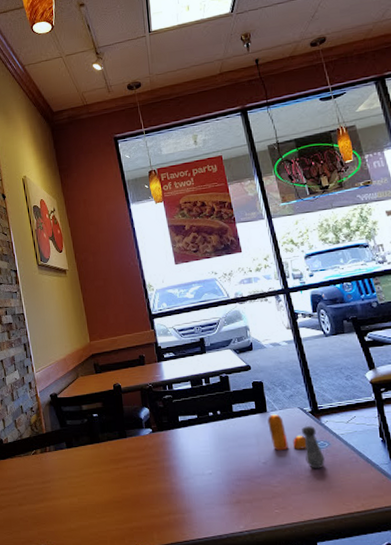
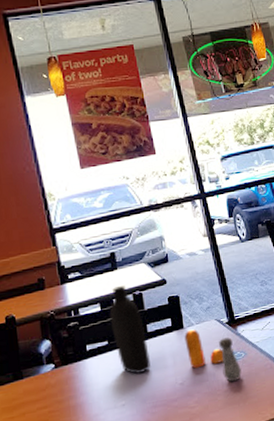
bottle: none [198,368,235,448] -> present [109,286,151,374]

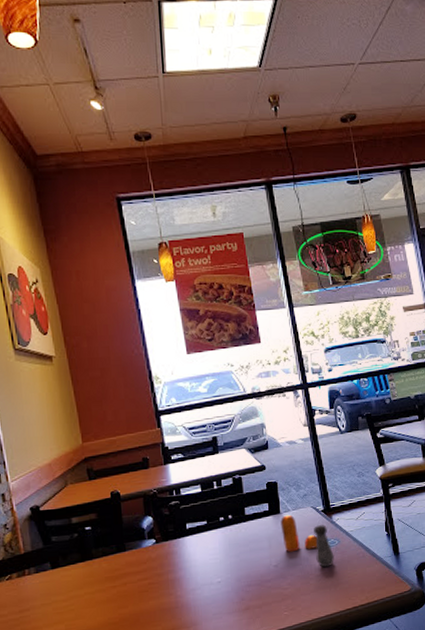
bottle: present [109,286,151,374] -> none [209,469,247,554]

